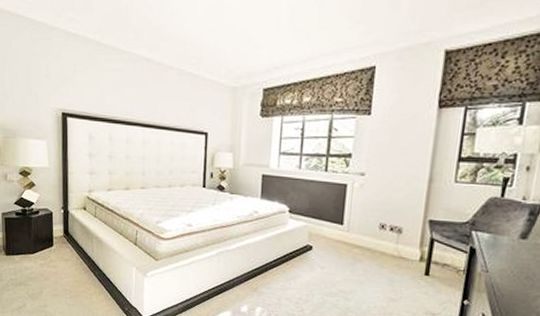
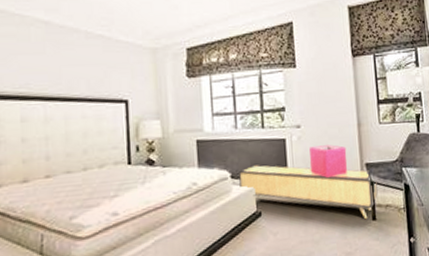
storage bench: none [296,204,438,273] -> present [239,165,378,220]
storage bin: none [367,195,411,228] -> present [309,145,347,178]

